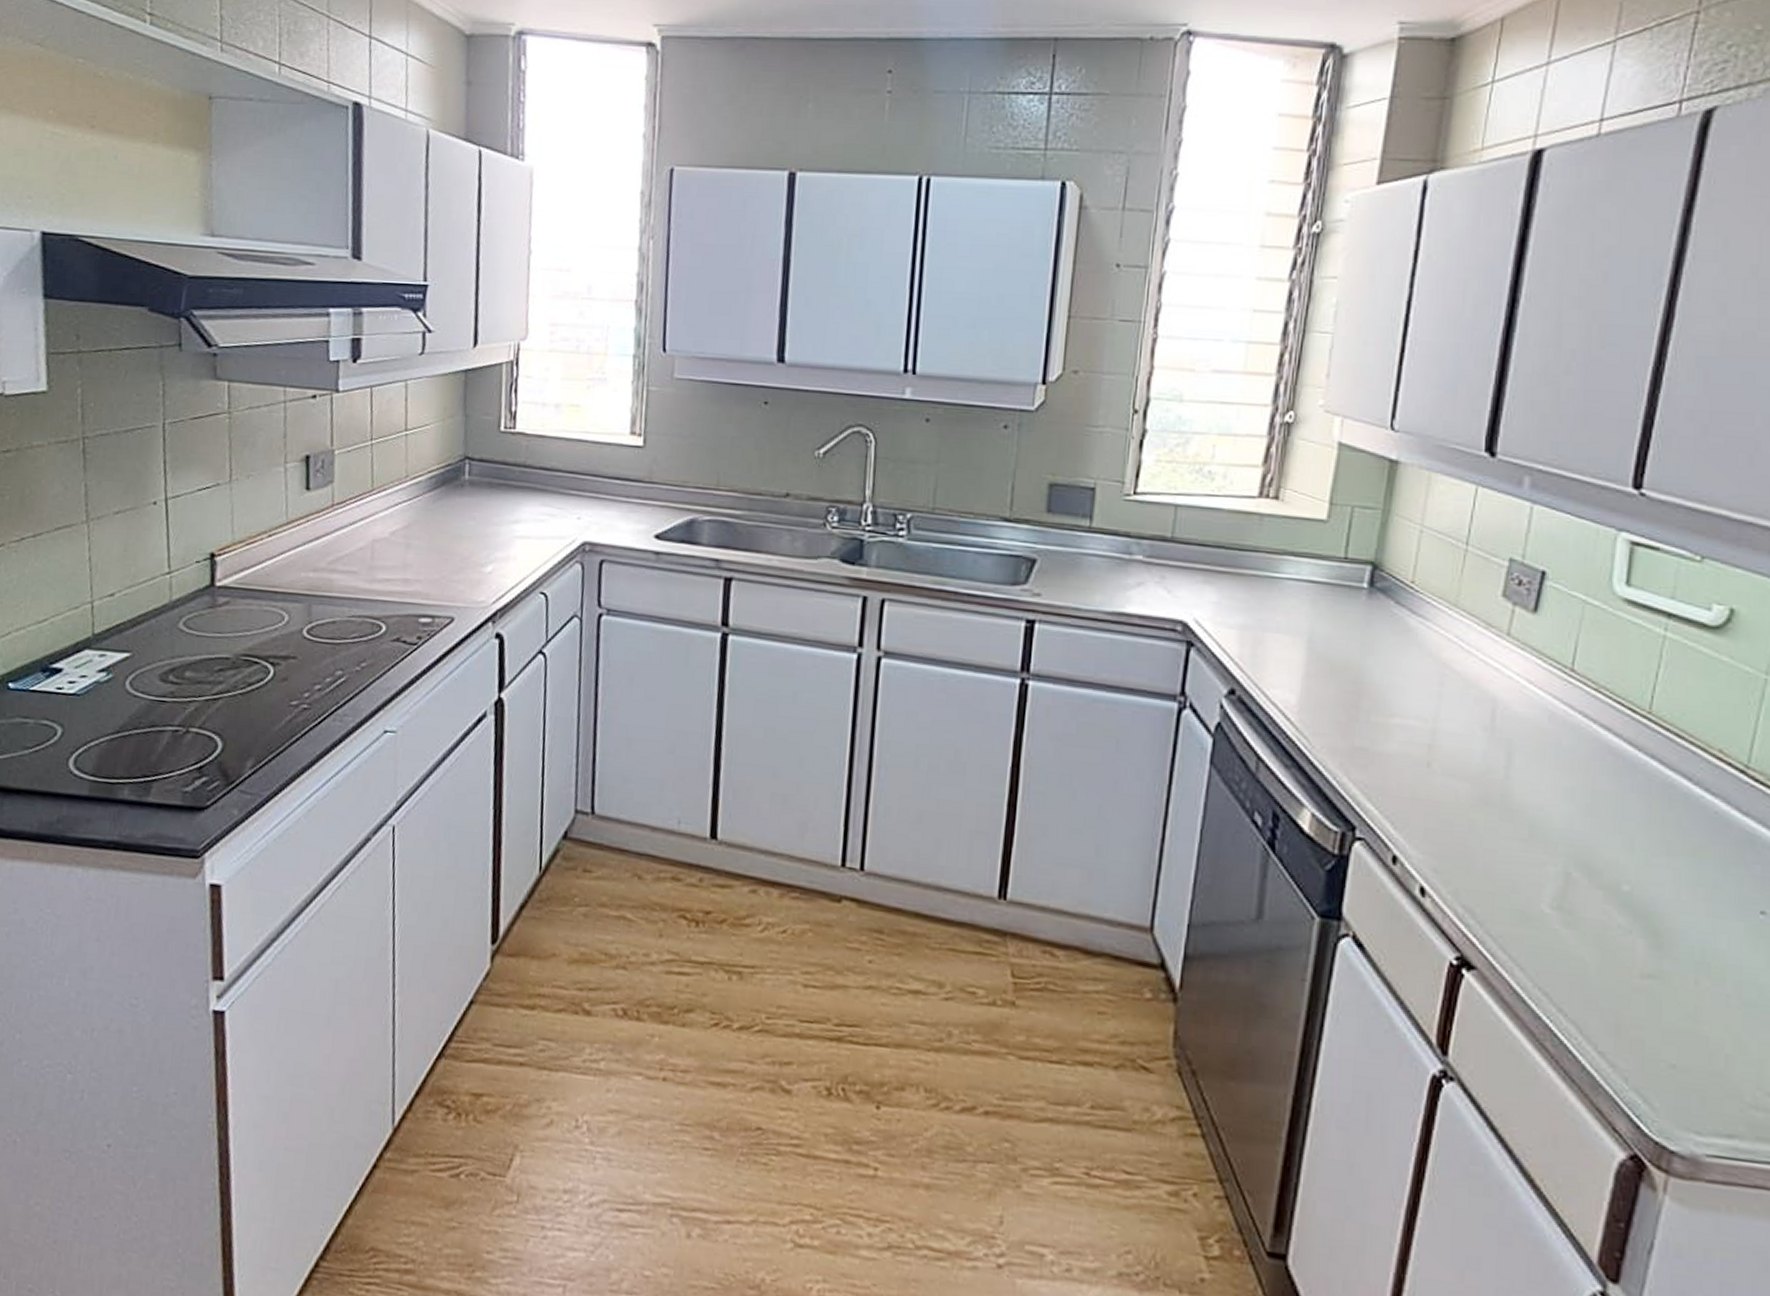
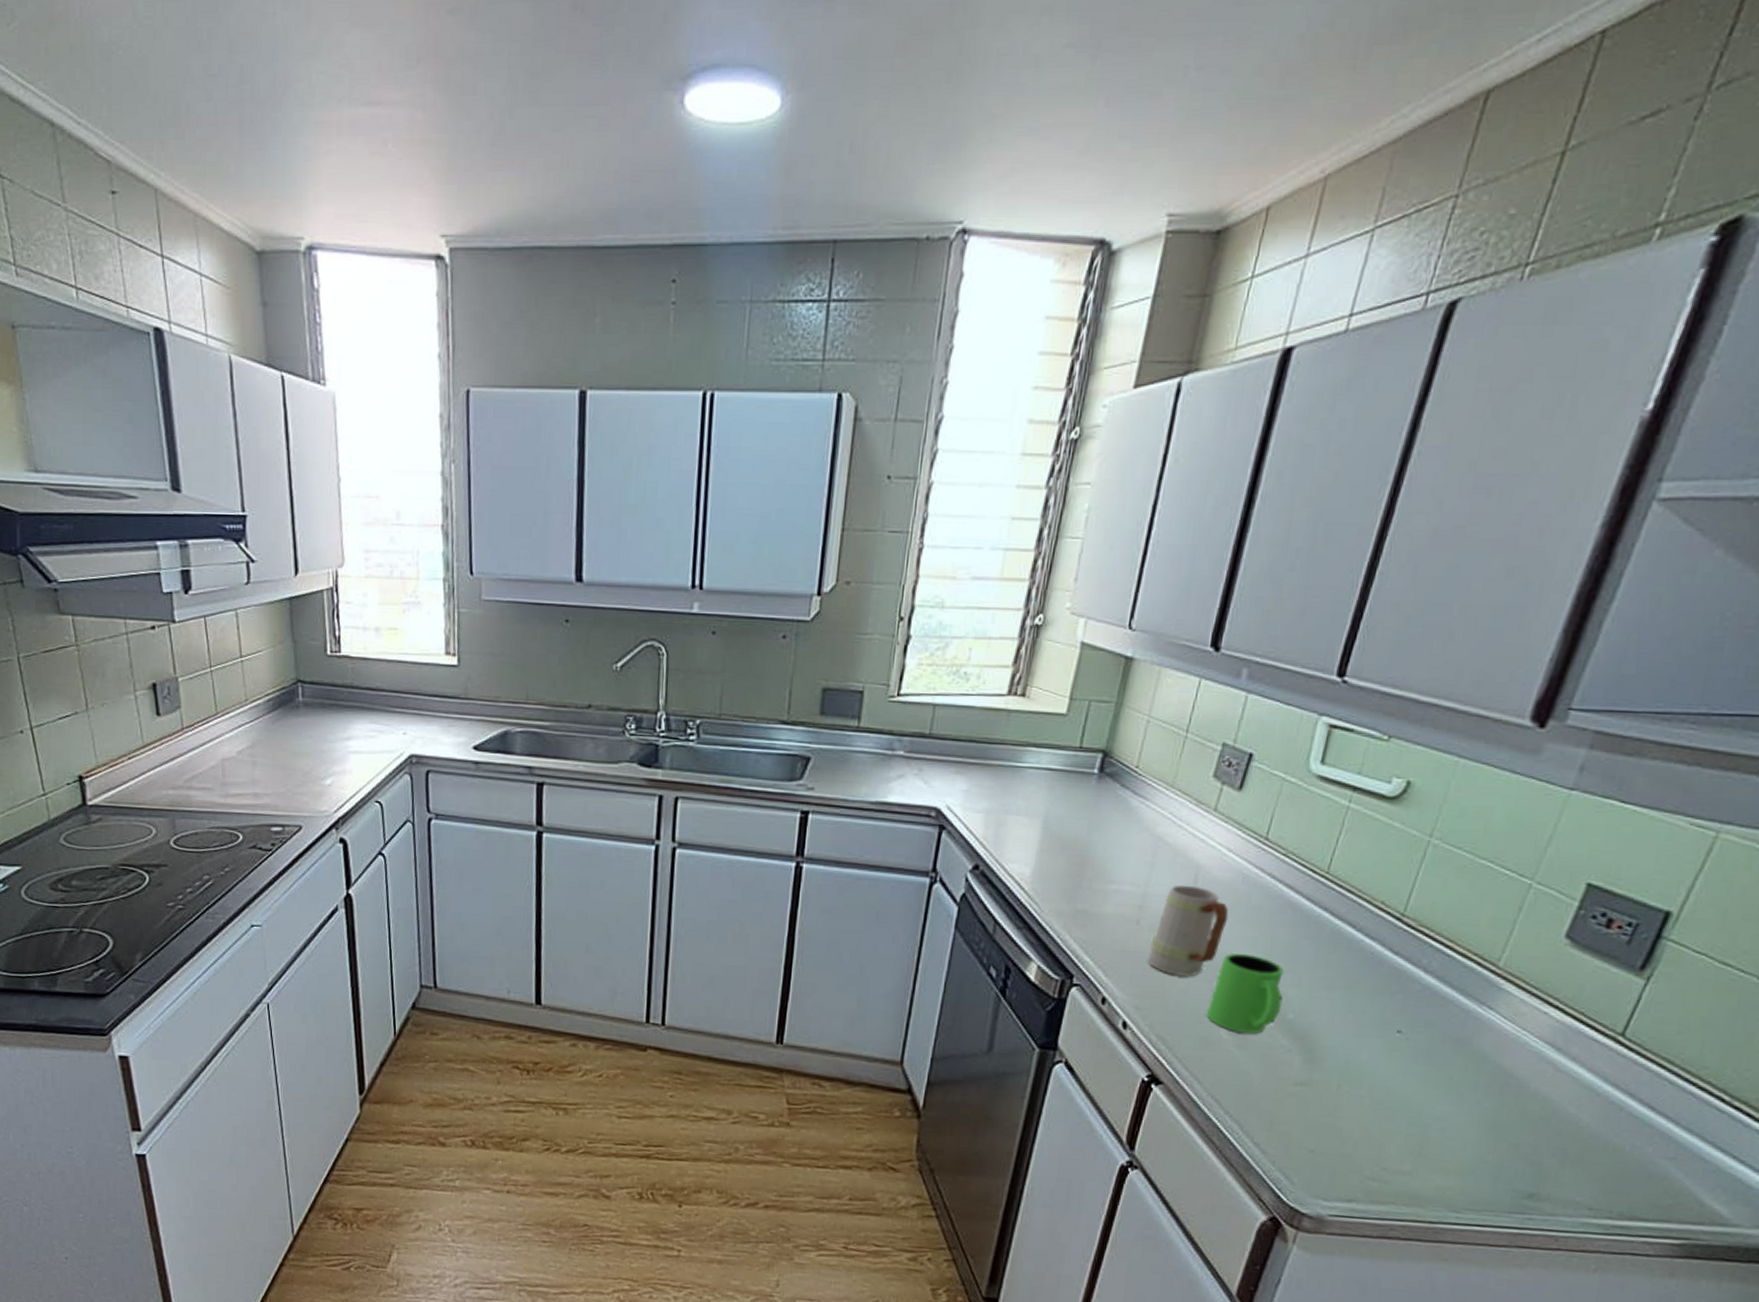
mug: none [1443,721,1537,834] -> present [1147,884,1229,977]
mug: none [1521,805,1614,910] -> present [1206,952,1284,1035]

